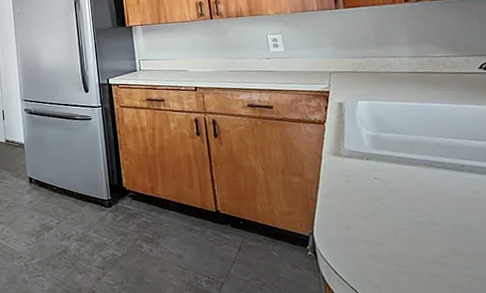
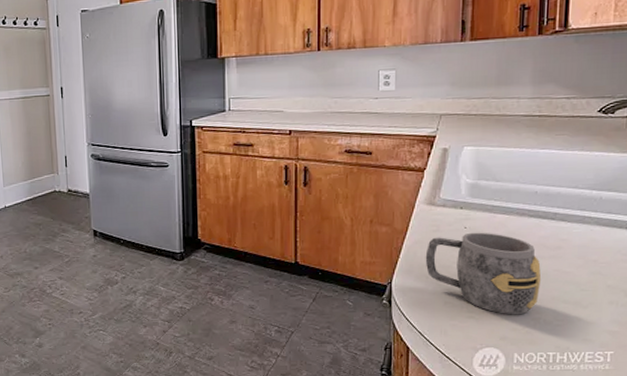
mug: none [341,183,468,271] -> present [425,232,542,315]

